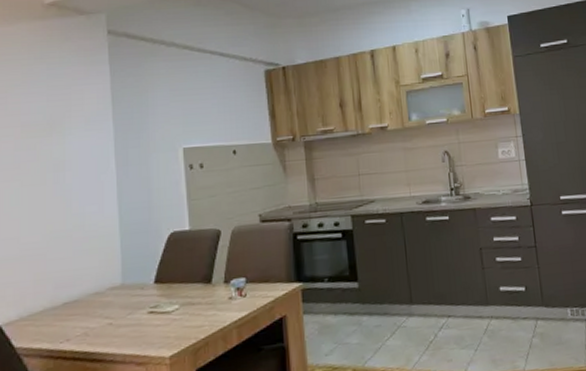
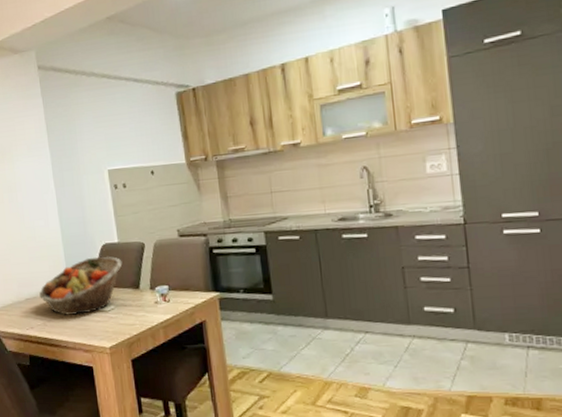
fruit basket: none [83,246,193,321] -> present [39,256,123,316]

